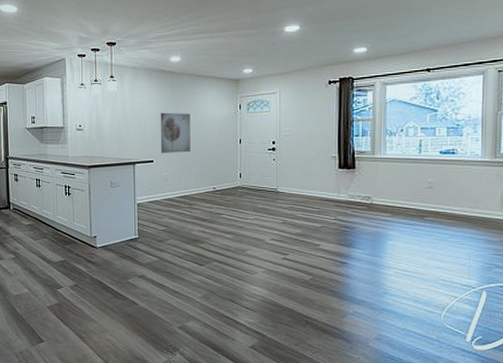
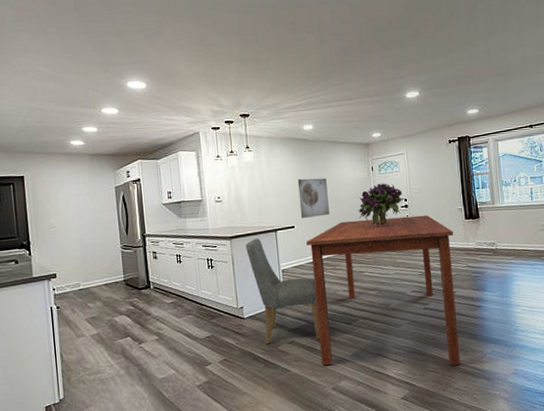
chair: none [103,170,170,278] -> present [246,238,320,344]
dining table: none [164,160,323,322] -> present [306,215,461,366]
bouquet: none [220,122,274,168] -> present [357,183,405,226]

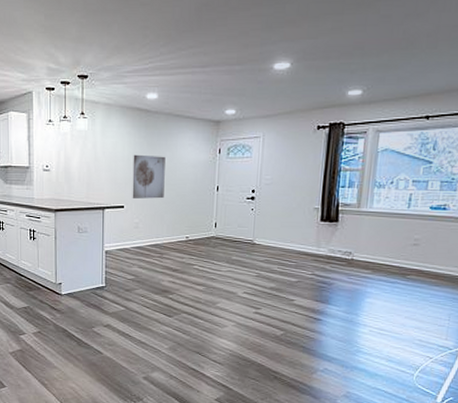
chair: present [246,238,320,344] -> none [70,215,139,328]
dining table: present [306,215,461,366] -> none [135,207,303,378]
bouquet: present [357,183,405,226] -> none [195,169,253,217]

